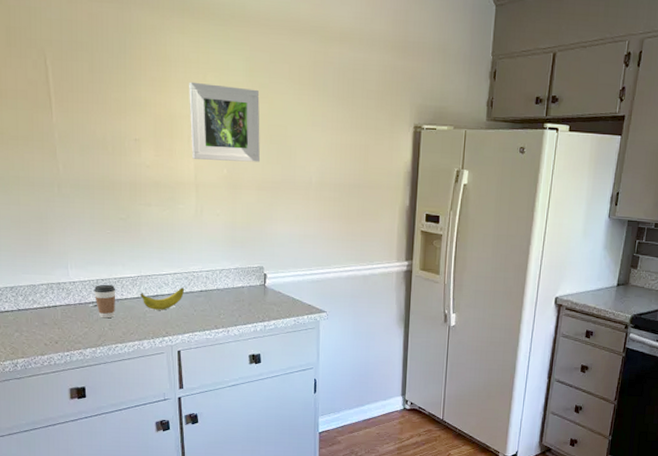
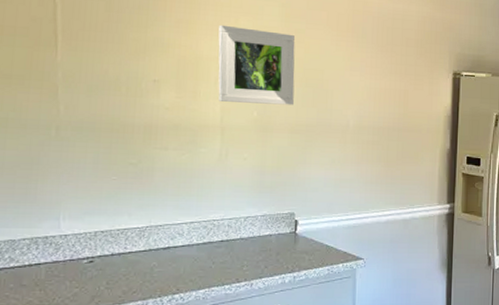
coffee cup: present [93,284,116,319] -> none [89,236,119,276]
banana: present [139,287,185,310] -> none [147,238,203,264]

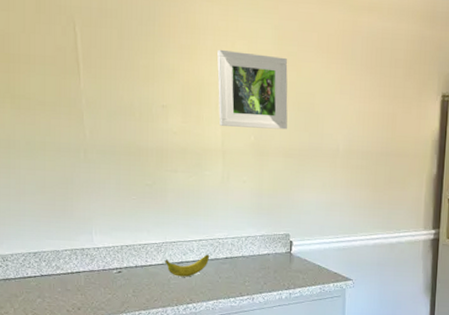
banana: none [147,238,203,264] -> present [164,254,210,277]

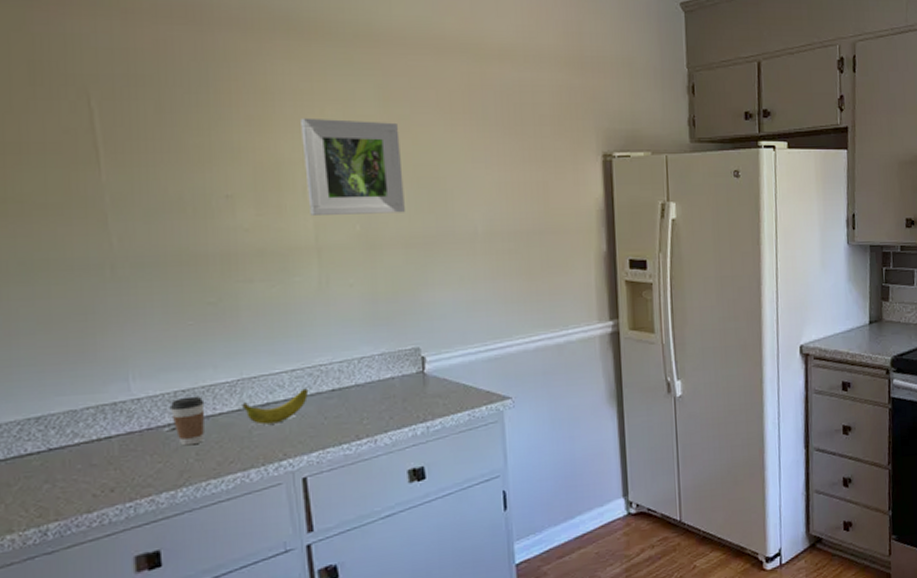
coffee cup: none [117,250,141,285] -> present [169,396,206,446]

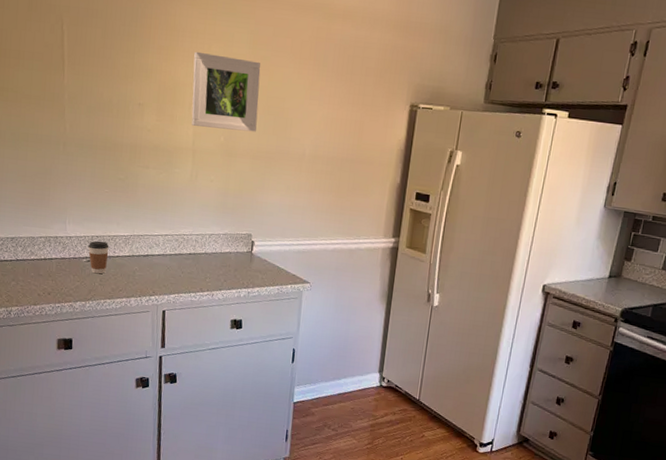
banana: present [241,388,309,425] -> none [130,249,175,270]

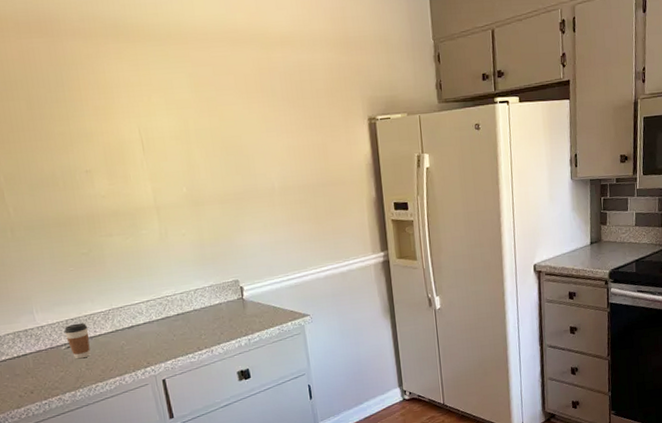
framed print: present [191,51,261,132] -> none [134,104,219,182]

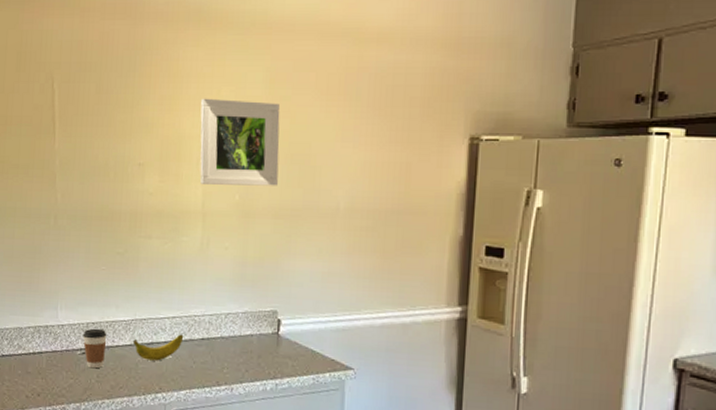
banana: none [113,314,161,342] -> present [132,334,184,361]
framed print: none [134,104,219,182] -> present [200,98,280,186]

